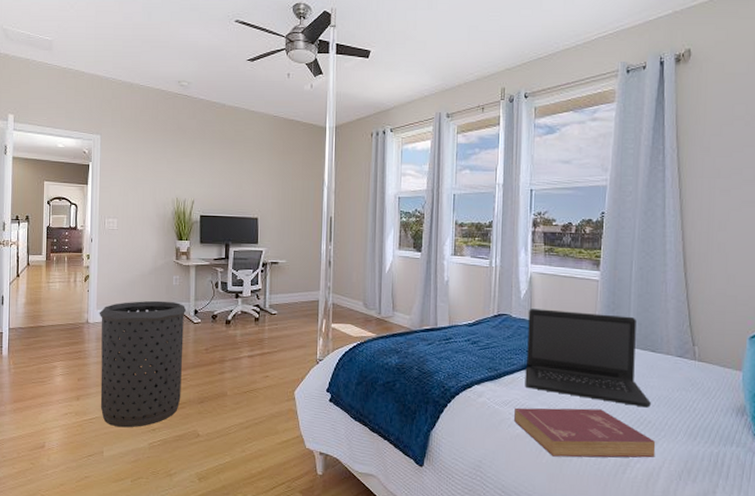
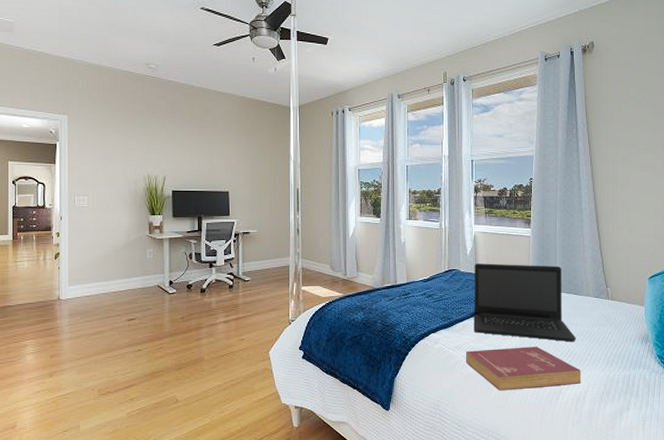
laundry basket: present [99,300,187,428] -> none [71,274,161,400]

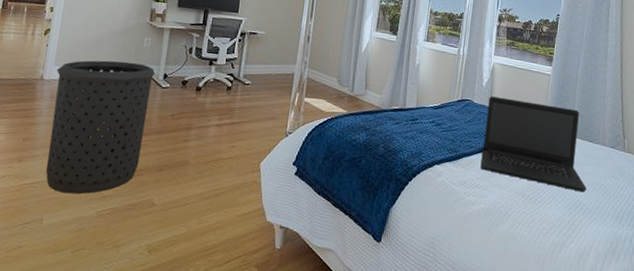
laundry basket: none [71,274,161,400] -> present [45,60,155,194]
book: present [466,346,581,391] -> none [468,188,588,238]

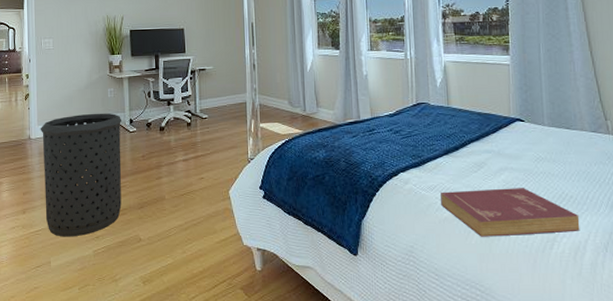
book: none [468,188,588,238] -> present [441,188,580,237]
laptop: present [480,96,586,193] -> none [446,95,571,183]

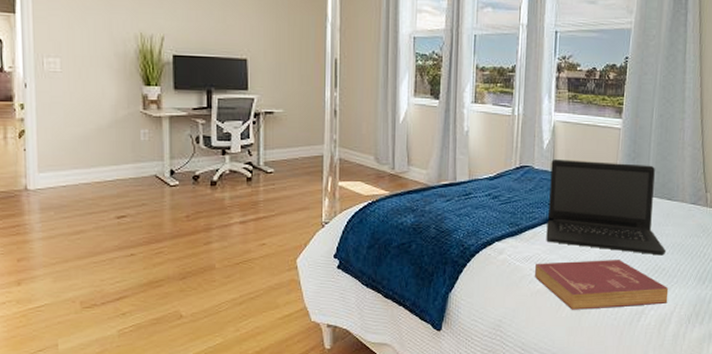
laundry basket: present [40,113,122,237] -> none [41,160,160,314]
laptop: none [446,95,571,183] -> present [546,159,666,256]

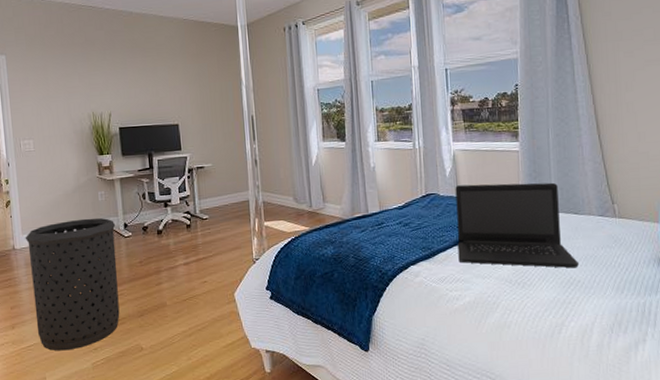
laundry basket: none [41,160,160,314] -> present [25,218,120,351]
book: present [535,260,669,310] -> none [451,275,587,326]

